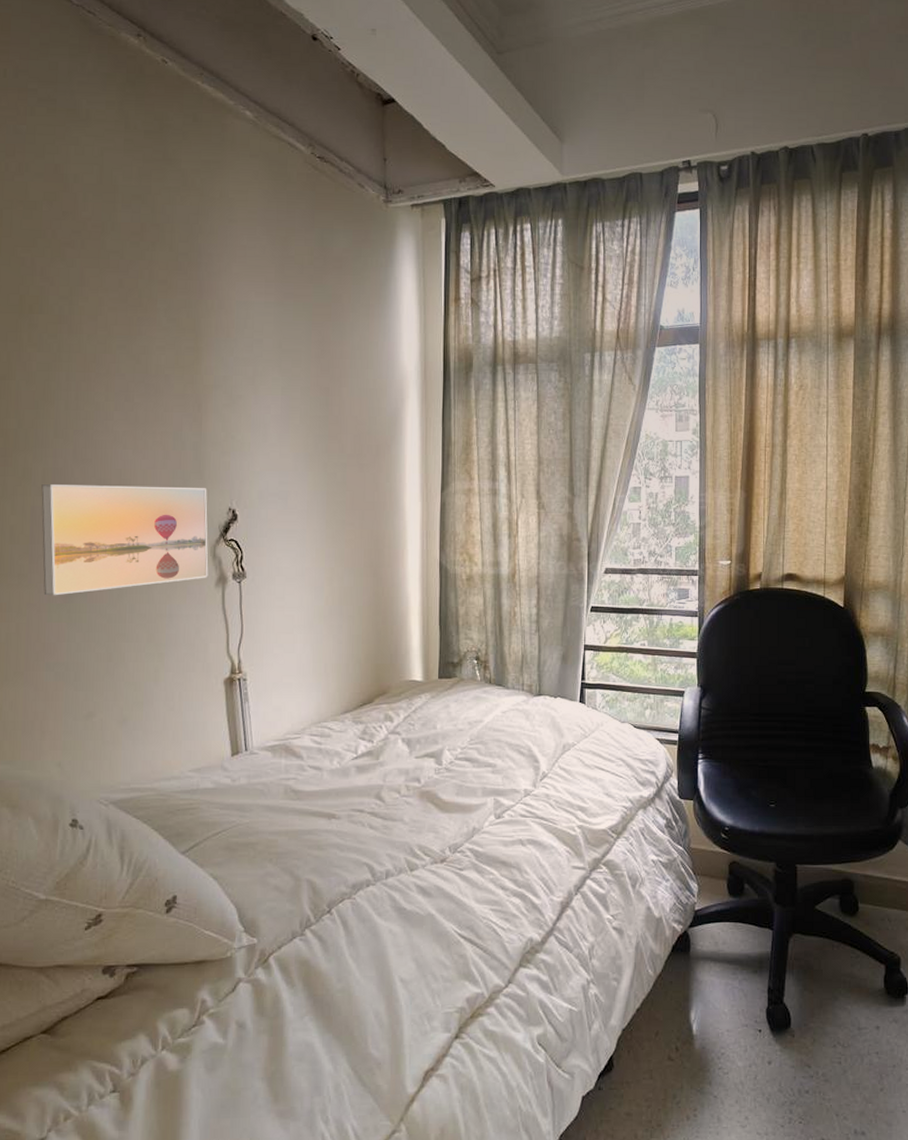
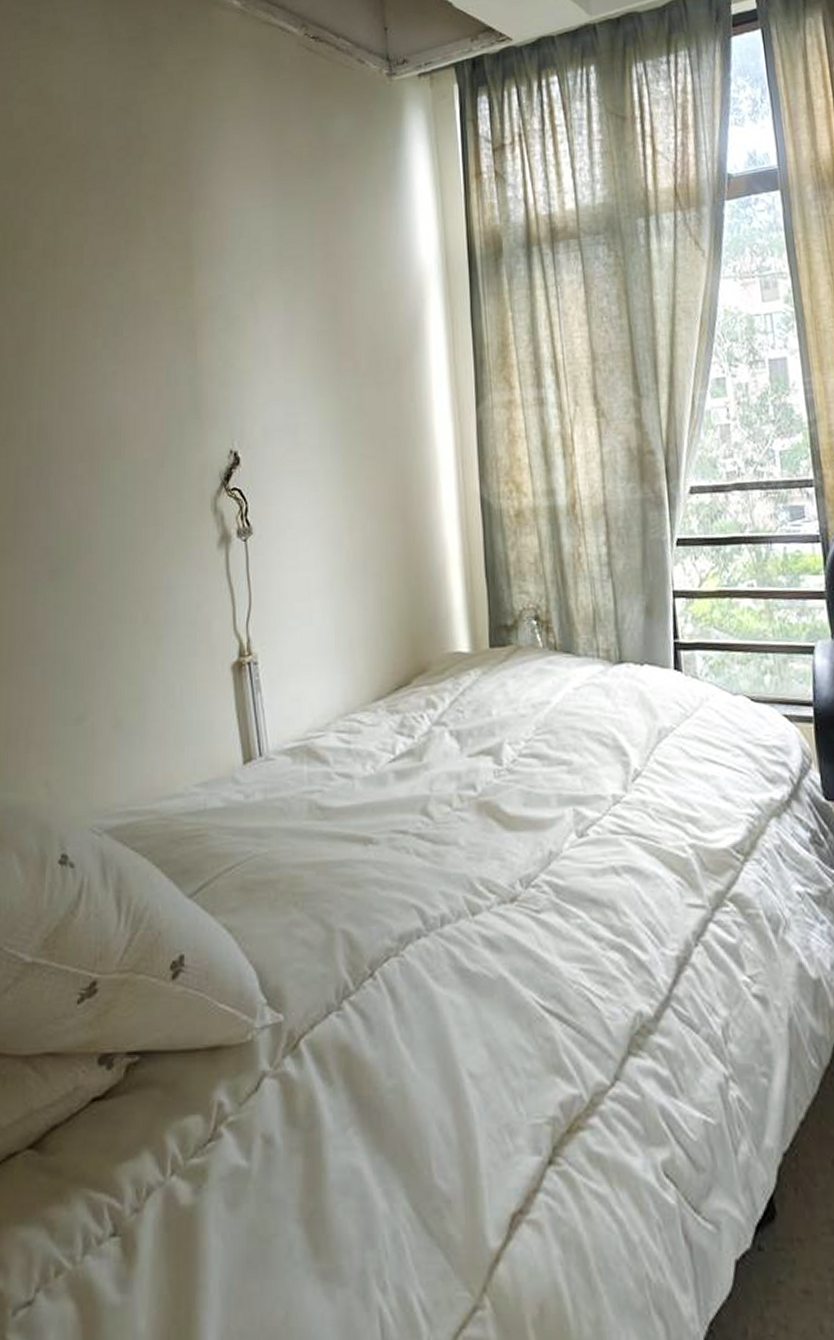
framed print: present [41,484,209,596] -> none [26,429,209,574]

